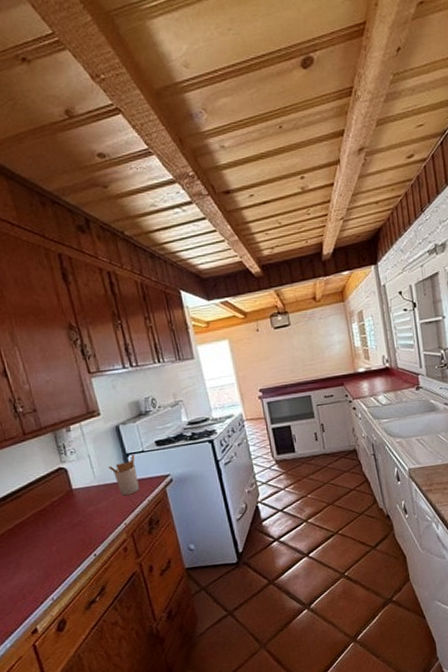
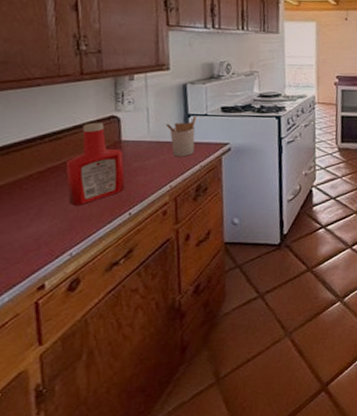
ketchup bottle: none [29,475,86,555] -> present [65,122,125,205]

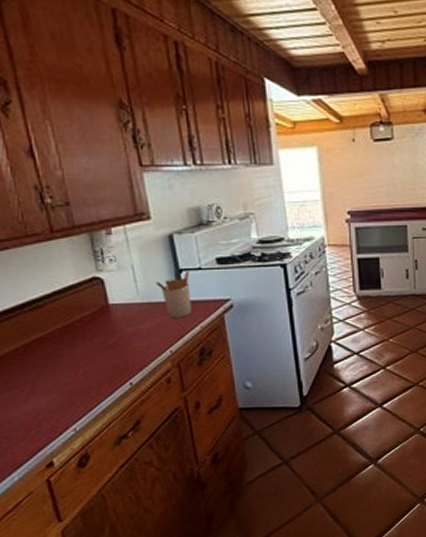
ketchup bottle: present [65,122,125,205] -> none [51,285,121,378]

